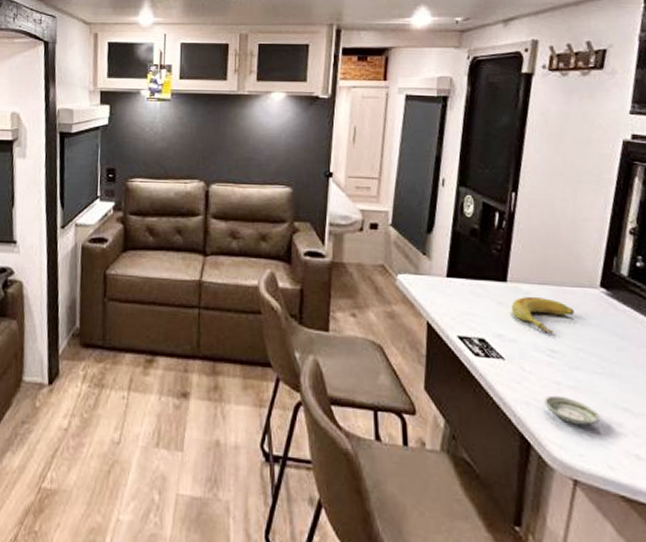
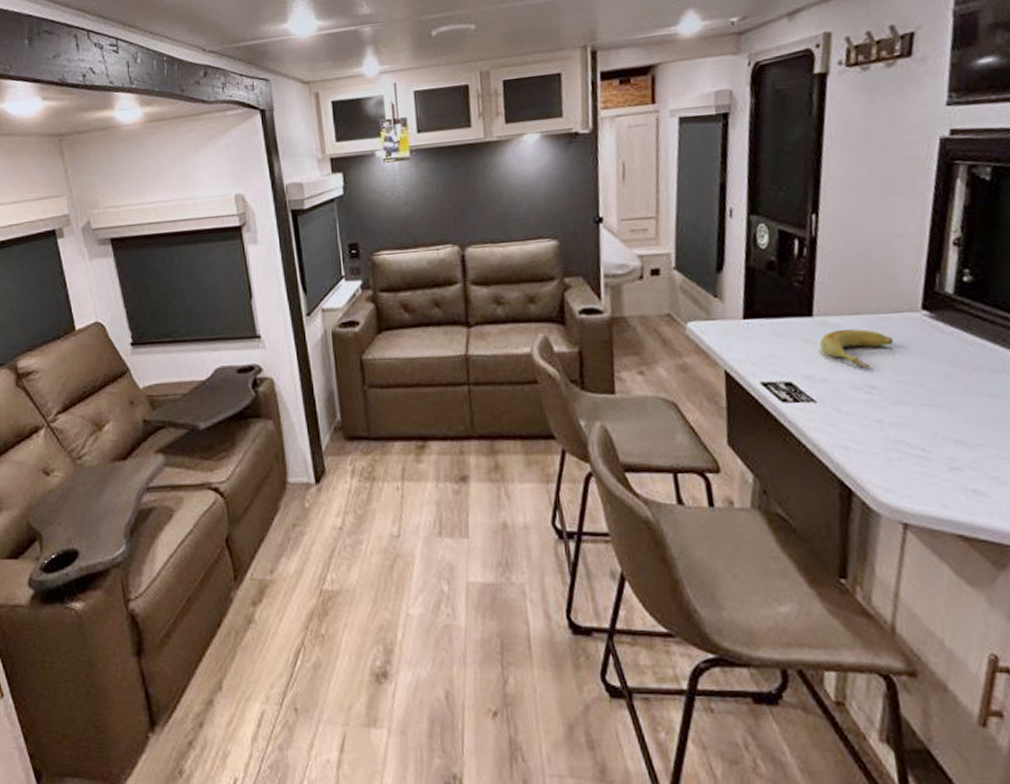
saucer: present [544,395,600,425] -> none [864,434,930,465]

